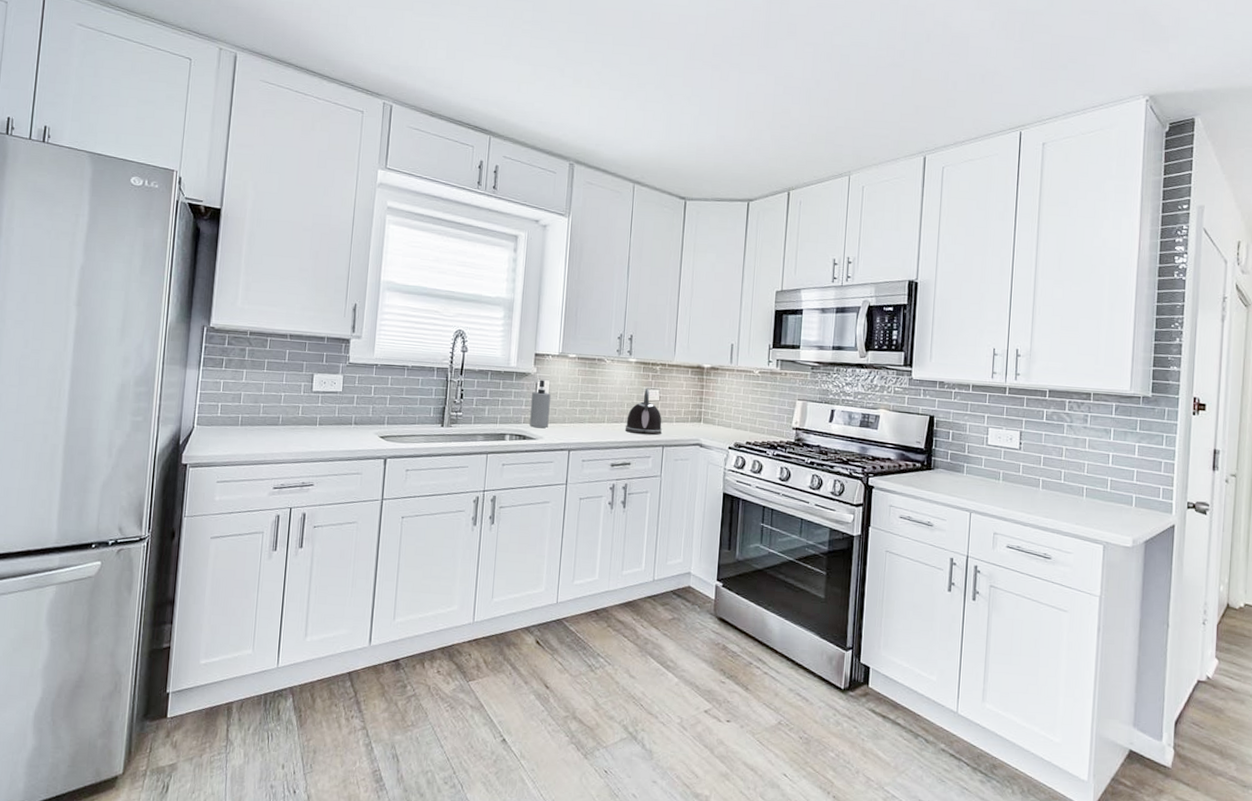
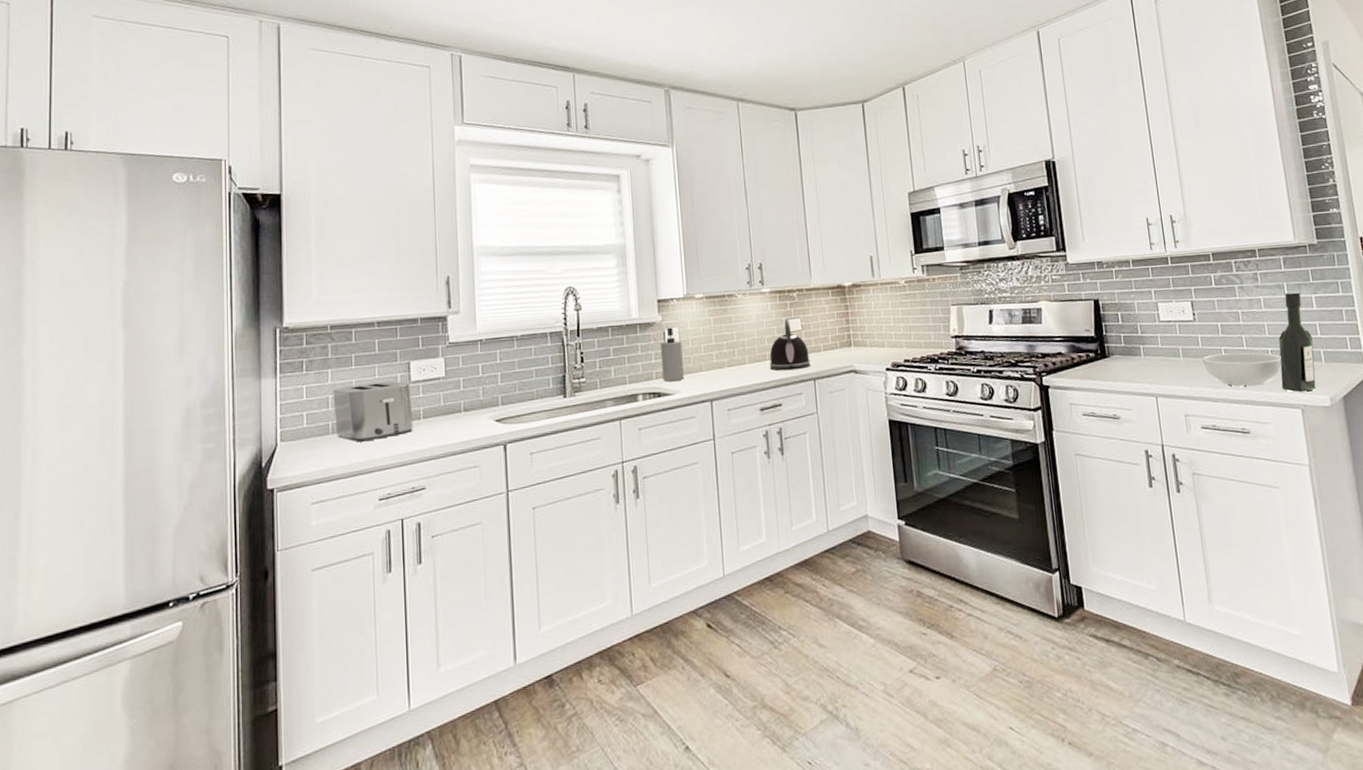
toaster: none [244,386,311,437] -> present [333,381,413,442]
bowl: none [1020,482,1095,518] -> present [1202,352,1282,386]
bottle: none [1089,437,1128,531] -> present [1278,291,1316,393]

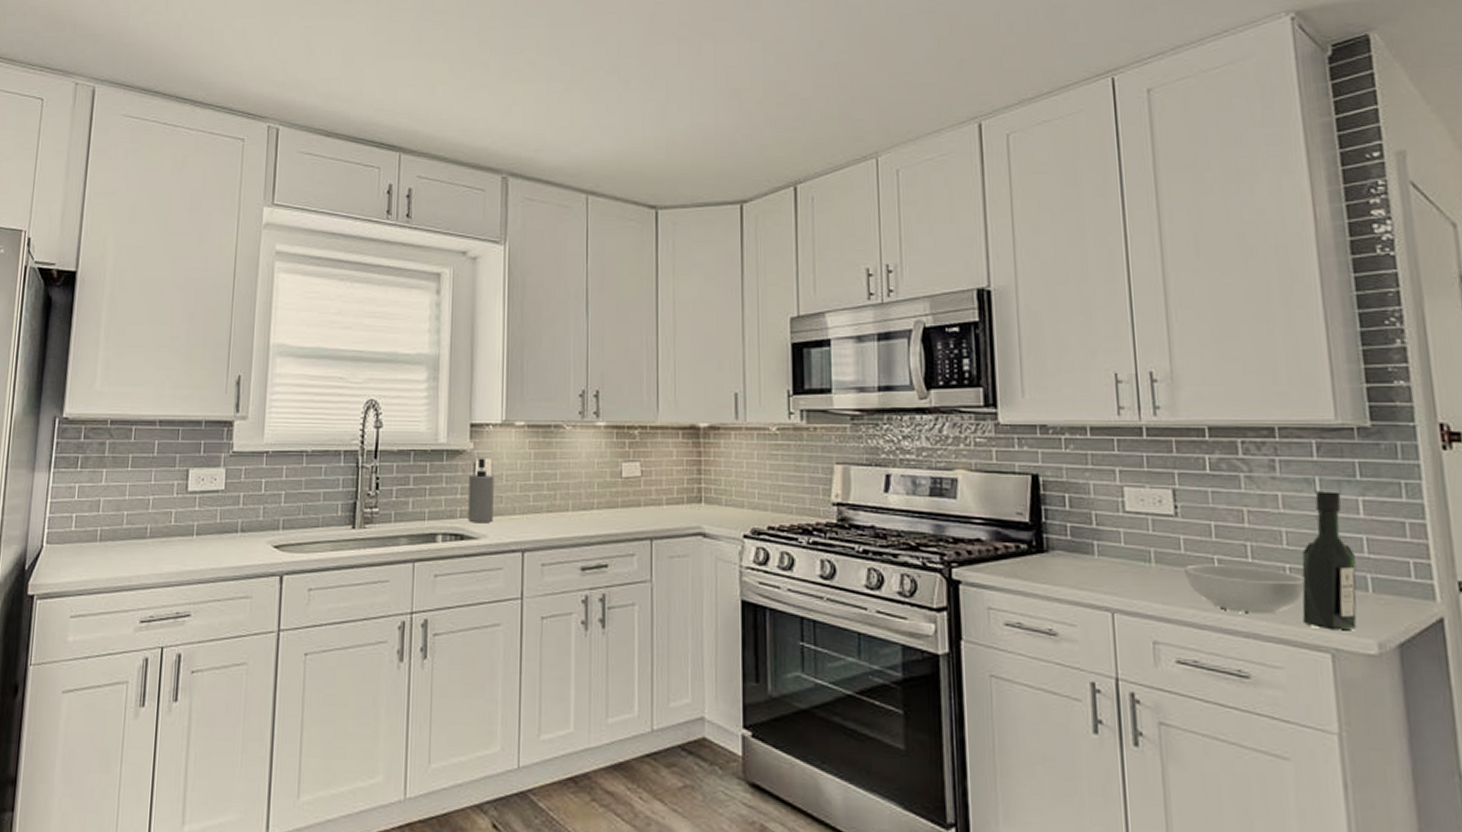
toaster: present [333,381,413,442] -> none [103,488,187,554]
kettle: present [769,318,811,371] -> none [596,460,649,525]

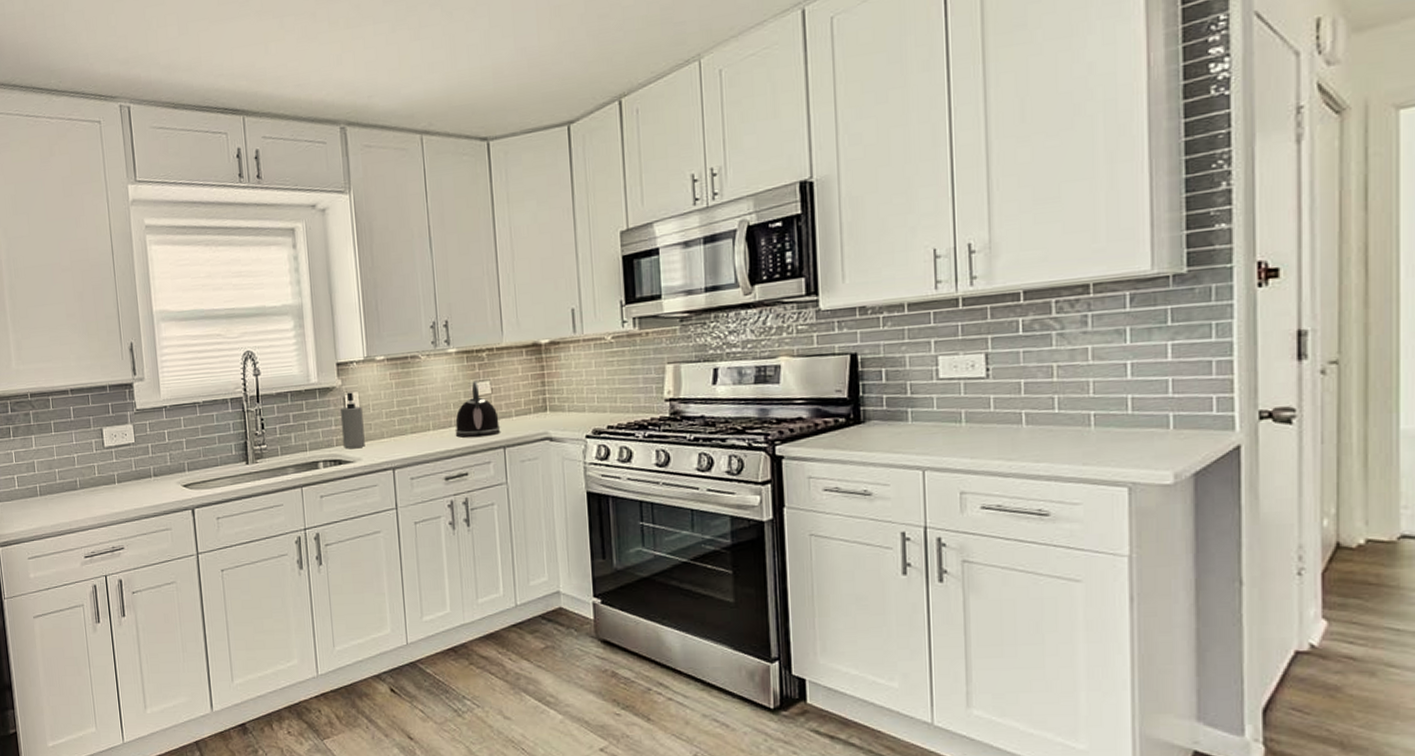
kettle: none [596,460,649,525] -> present [454,380,501,438]
bowl: present [1184,564,1305,614] -> none [993,417,1108,459]
bottle: present [1302,490,1357,631] -> none [1103,337,1159,467]

